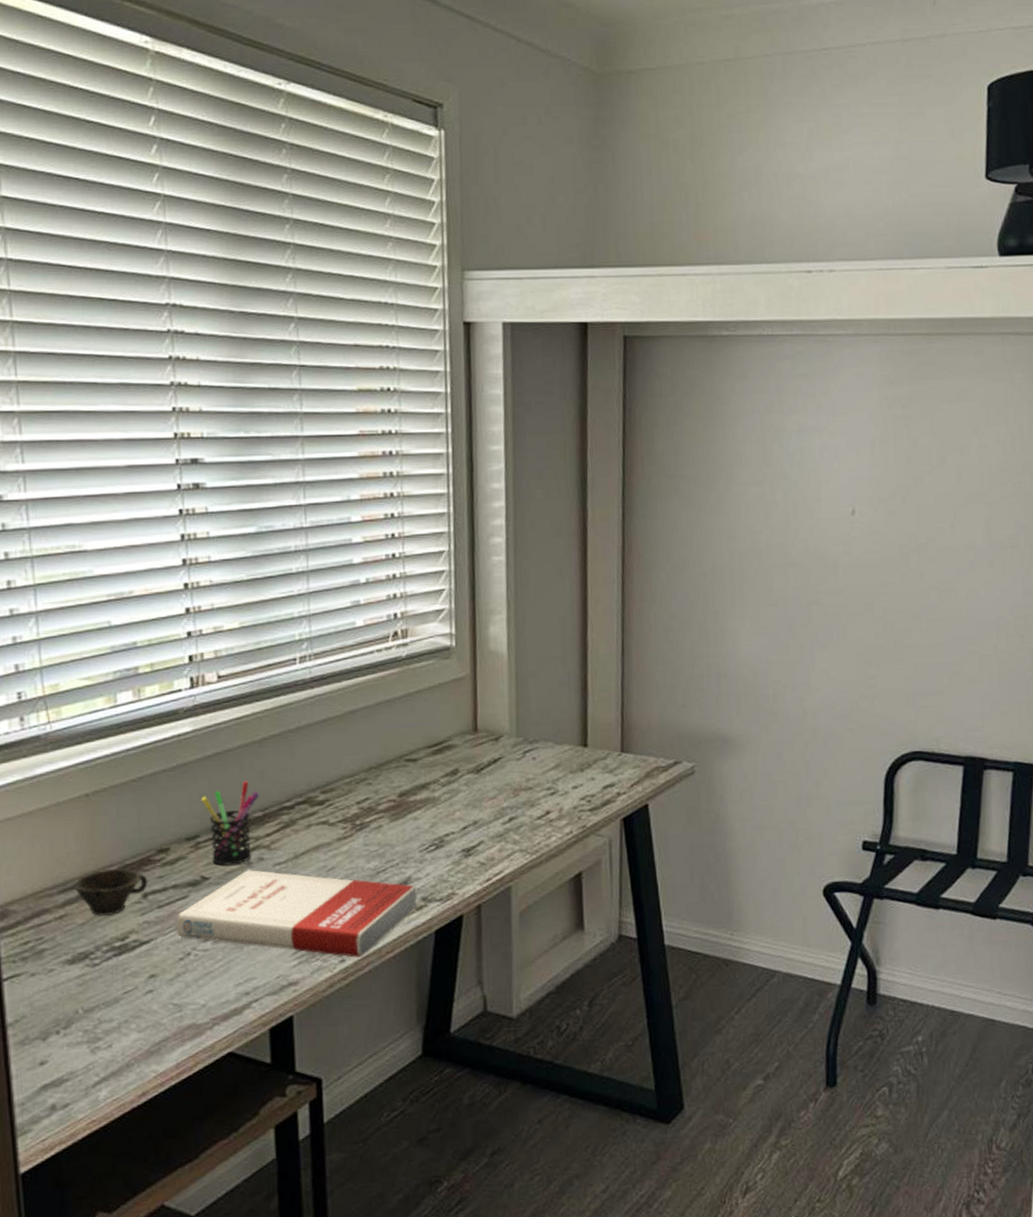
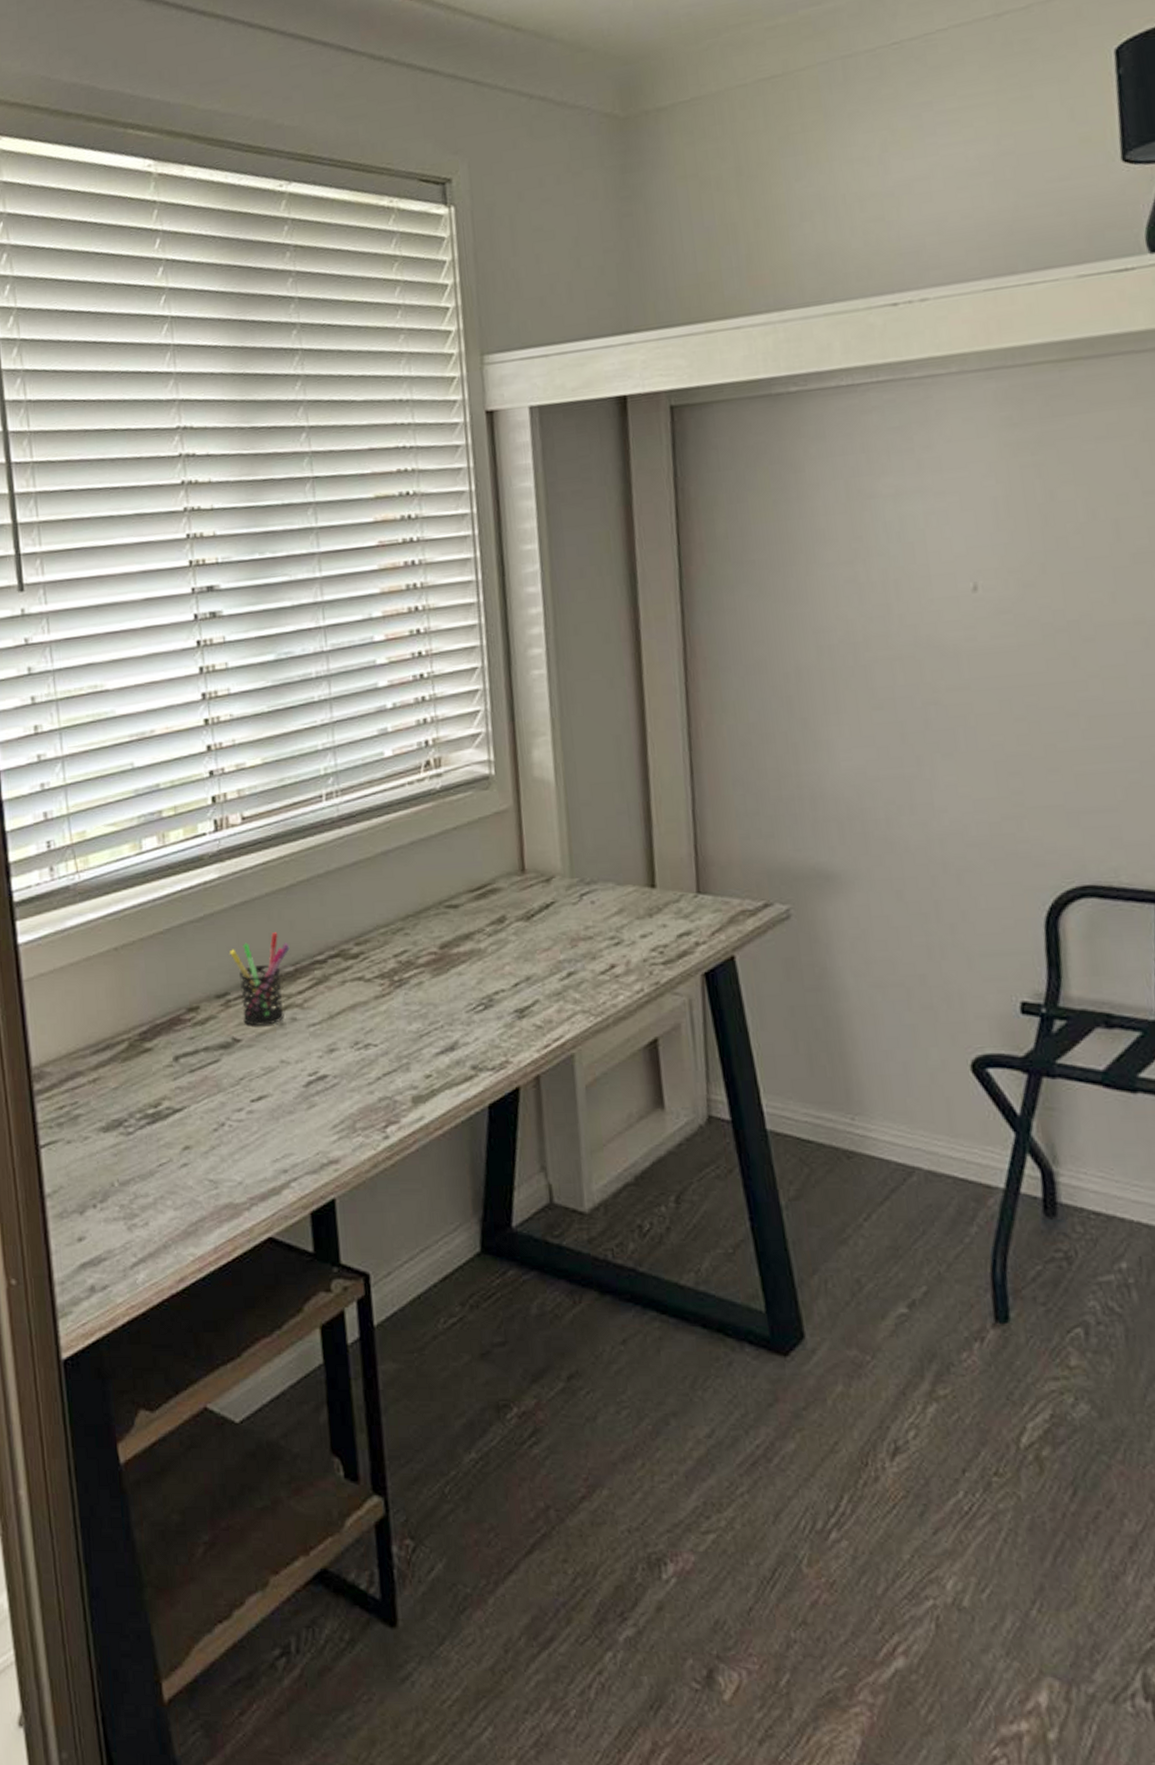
cup: present [73,868,148,916] -> none [105,1028,179,1080]
book: present [176,870,417,958] -> none [209,1031,466,1135]

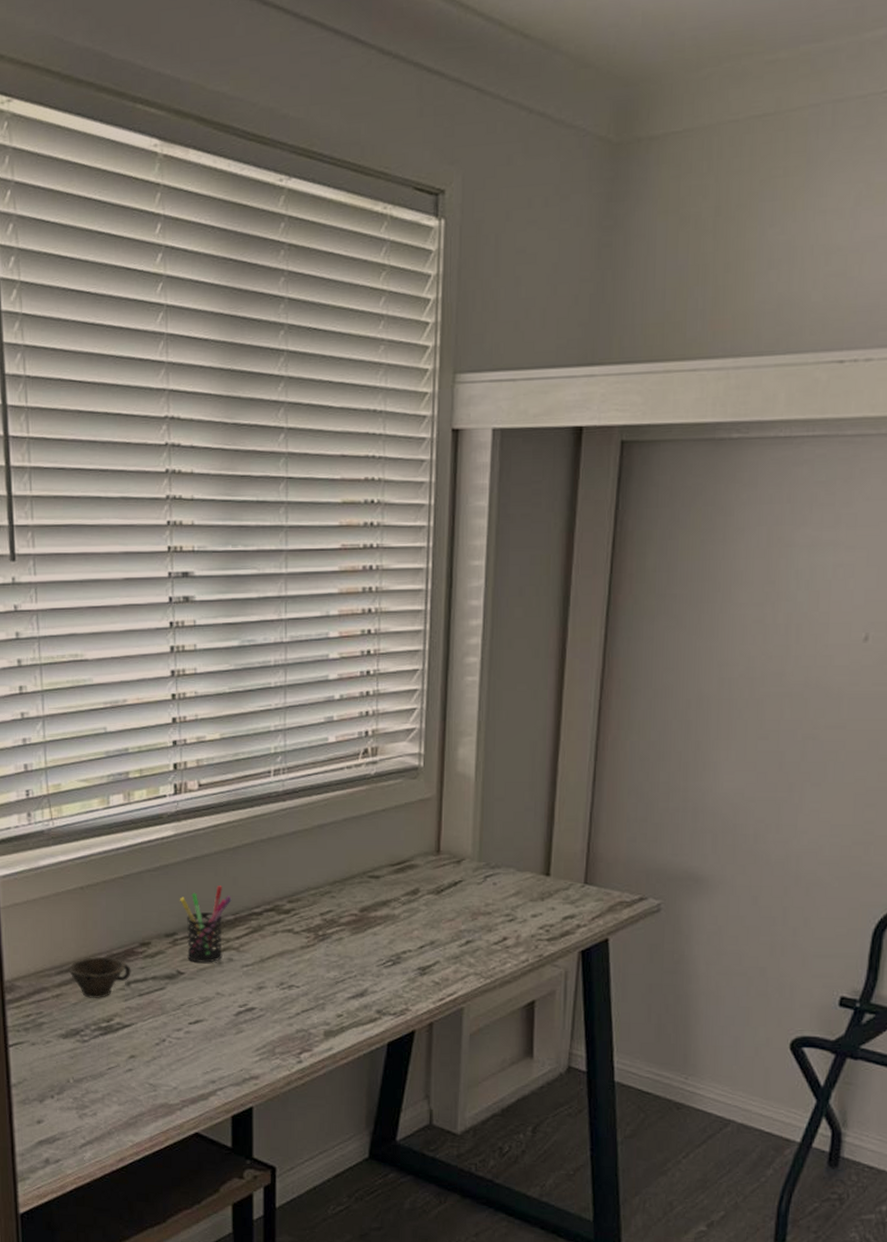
cup: none [105,1028,179,1080] -> present [68,956,131,998]

